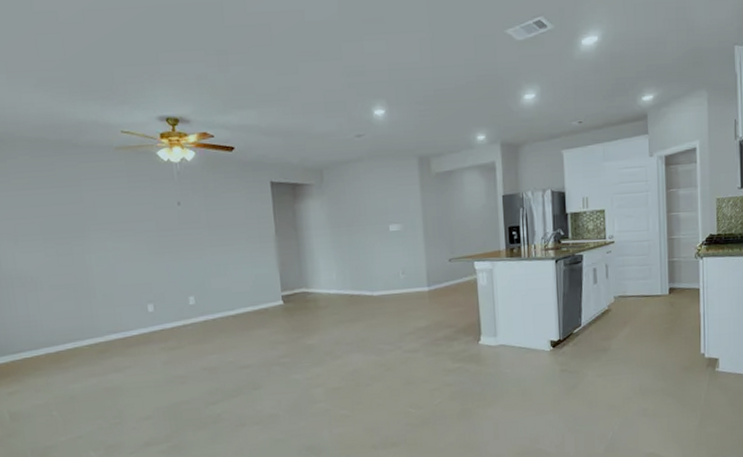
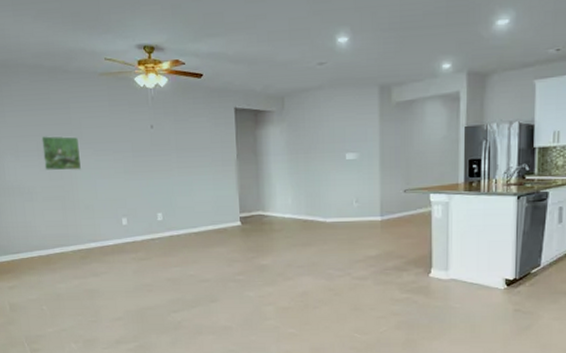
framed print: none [46,216,98,256] -> present [41,136,82,171]

